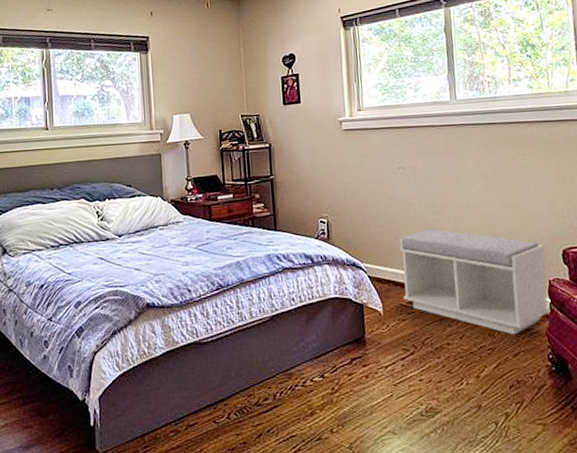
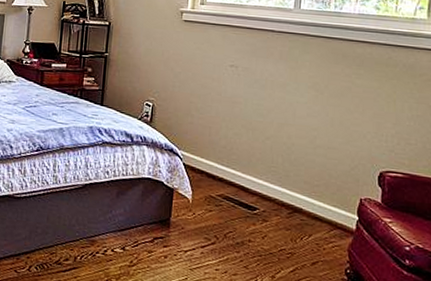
bench: present [399,229,549,335] -> none [213,129,363,245]

